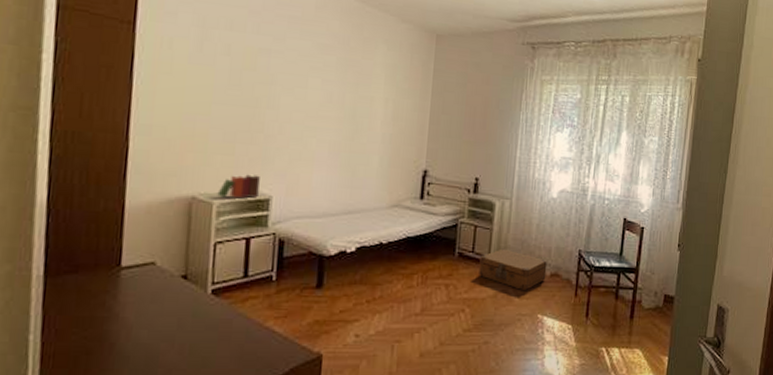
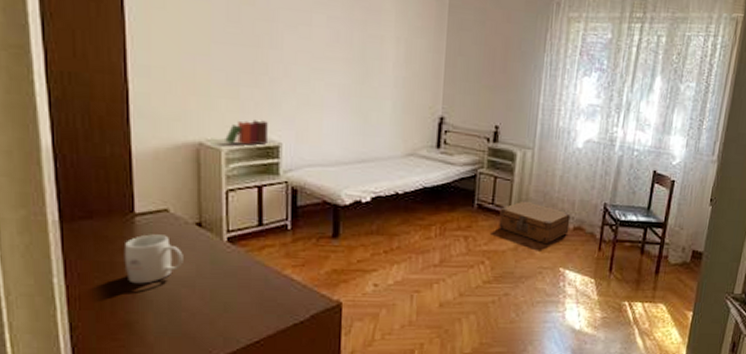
mug: none [104,288,166,339] -> present [124,234,183,284]

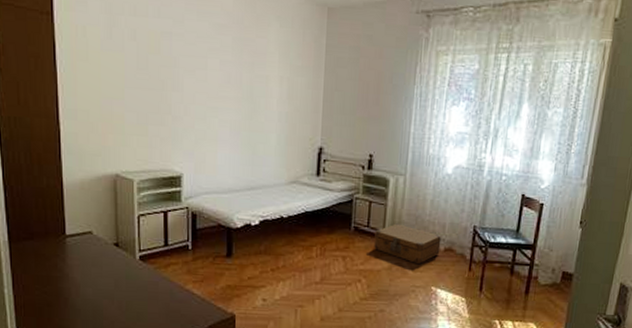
mug: present [124,234,183,284] -> none [57,253,104,295]
books: present [225,120,268,145] -> none [137,153,171,176]

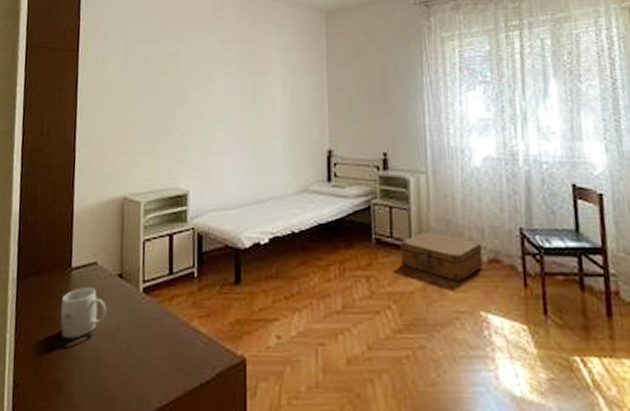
mug: none [57,253,104,295] -> present [60,287,107,339]

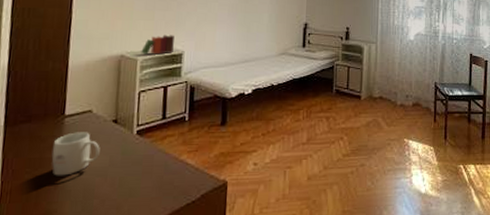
books: none [144,171,178,196] -> present [141,35,174,55]
suitcase: present [400,231,483,282] -> none [353,84,409,120]

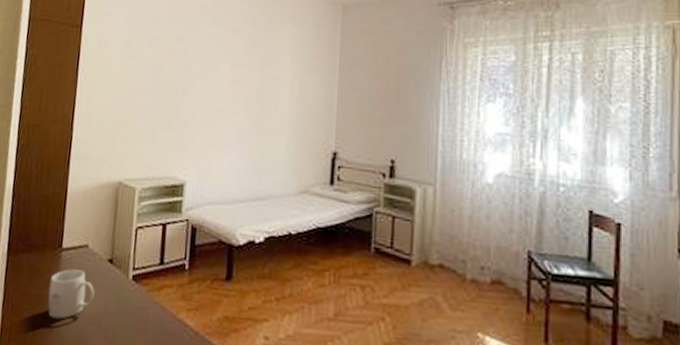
books: present [141,35,174,55] -> none [139,160,176,184]

